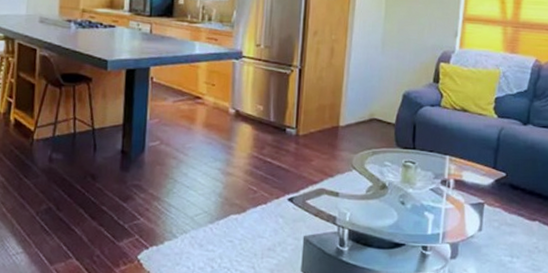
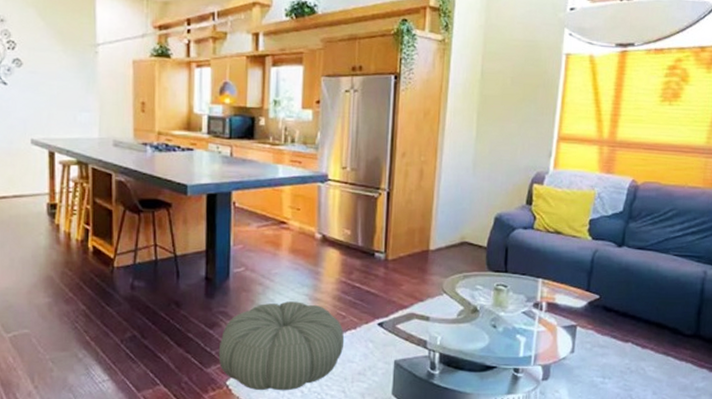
pouf: none [131,175,255,266] -> present [218,301,345,391]

